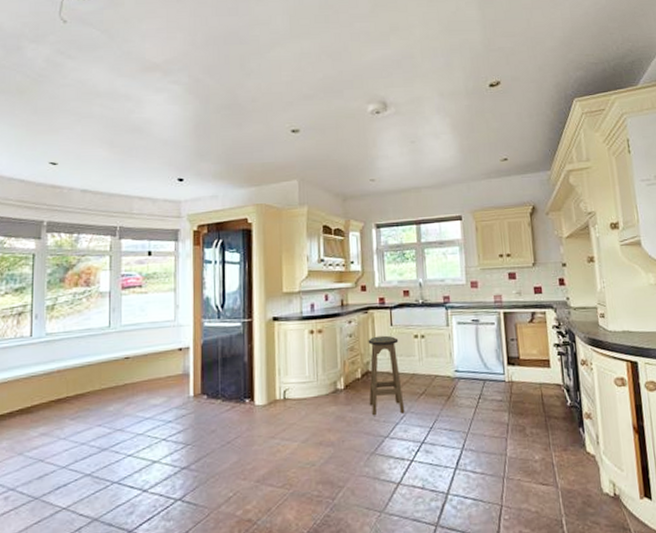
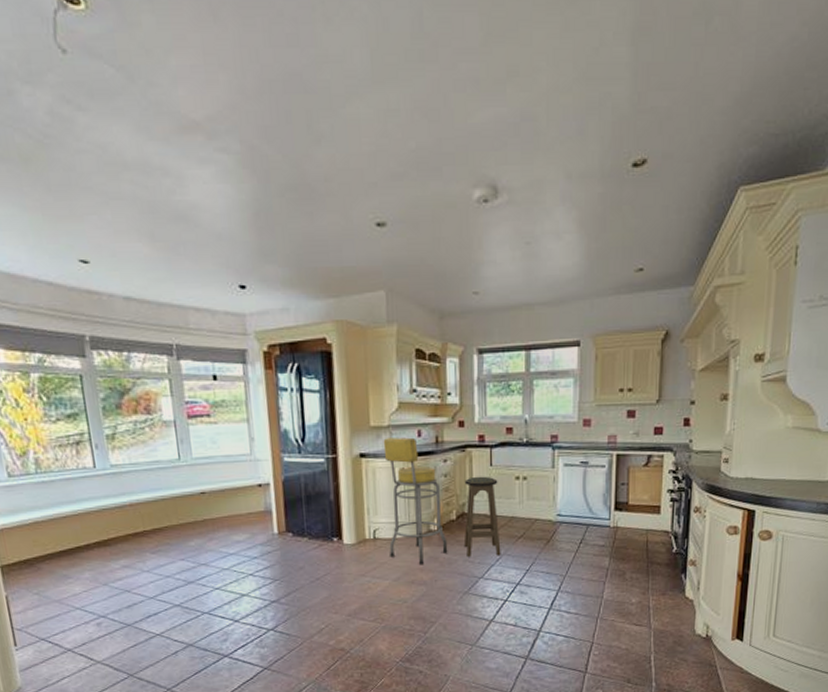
bar stool: none [294,301,354,426] -> present [383,437,448,565]

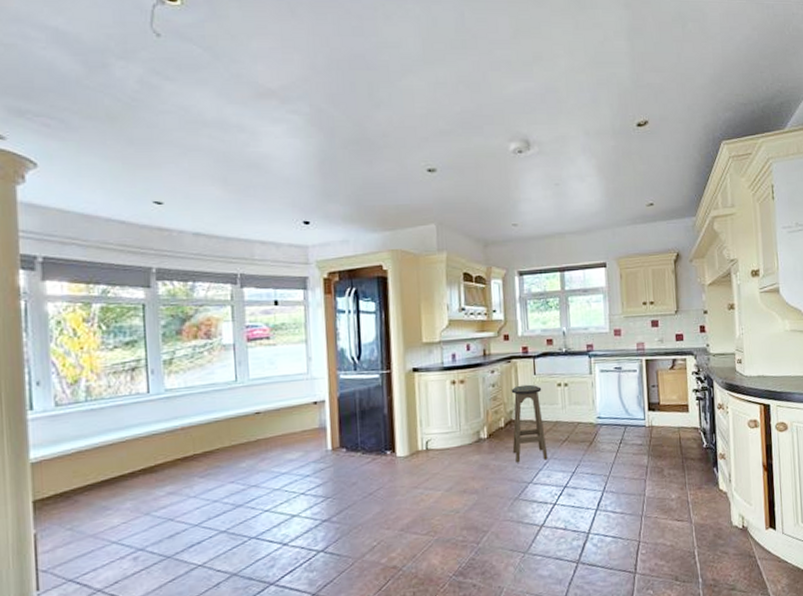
bar stool: present [383,437,448,565] -> none [435,351,498,474]

